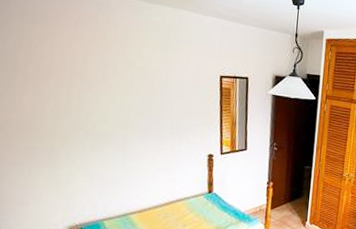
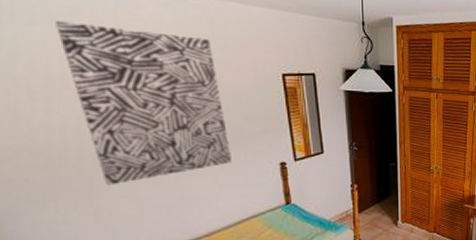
wall art: none [51,20,169,159] -> present [56,21,233,186]

